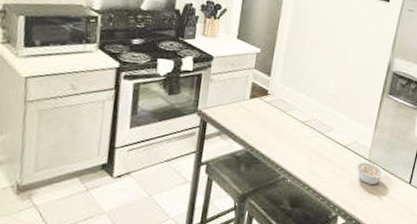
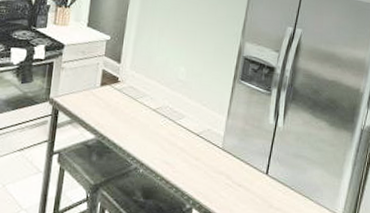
legume: present [355,161,385,184] -> none [209,150,240,175]

